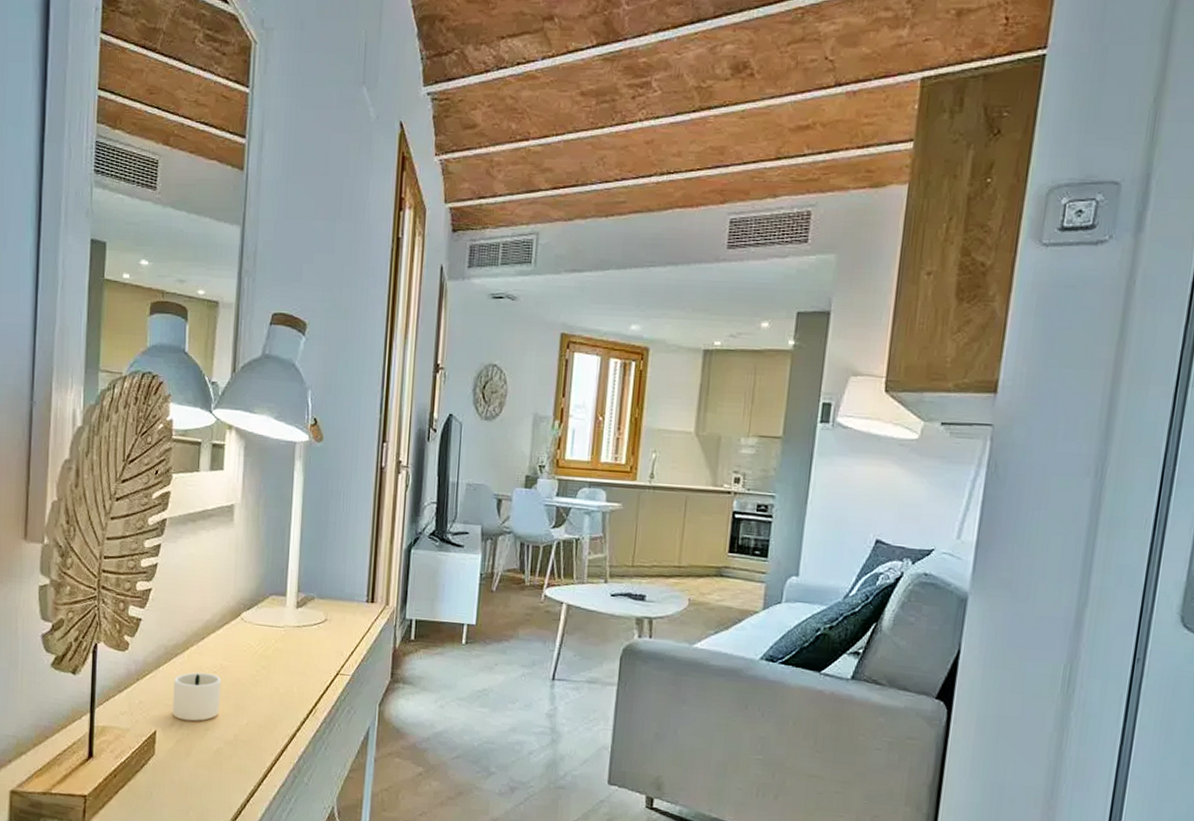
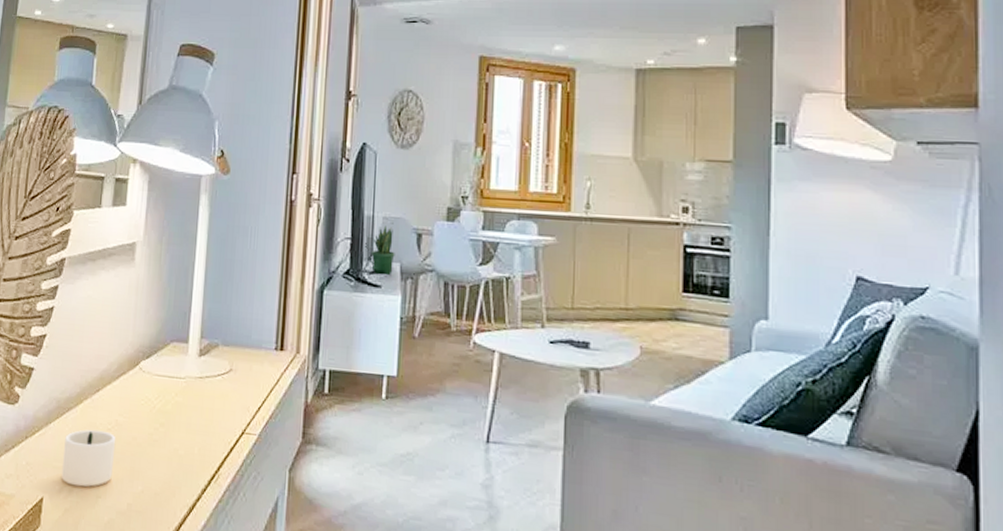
planter: none [454,491,477,537] -> present [370,225,395,276]

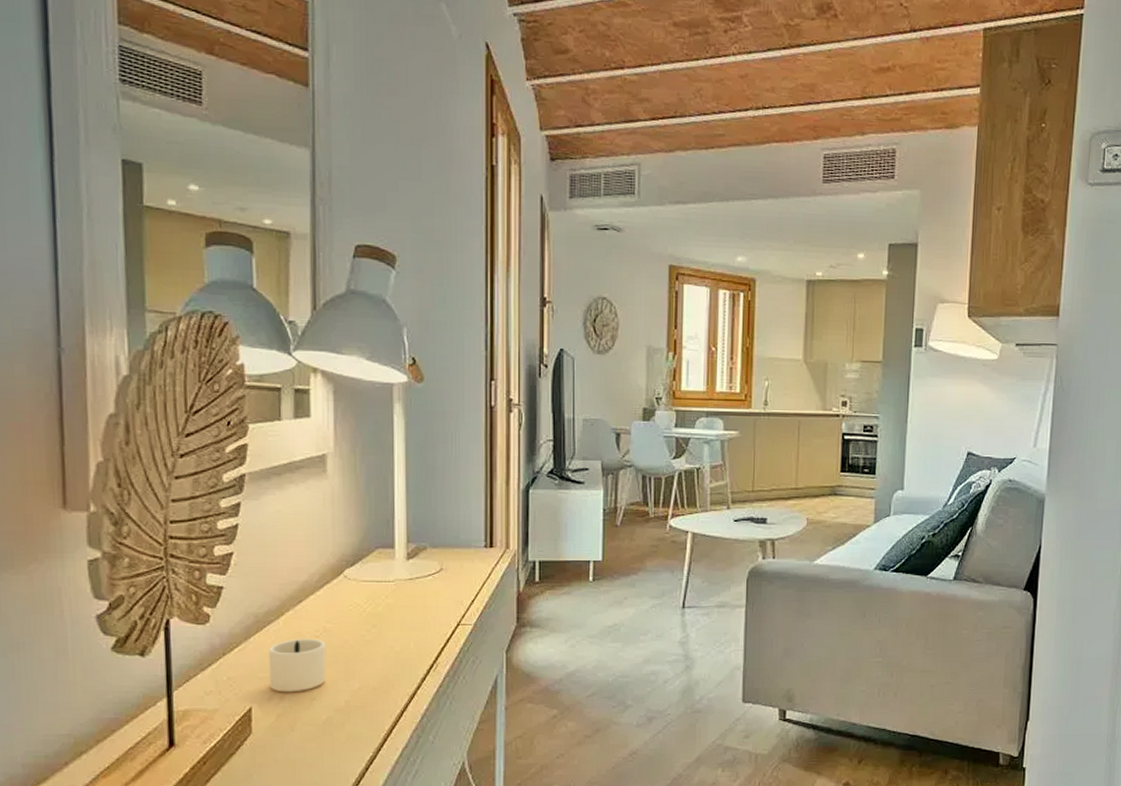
planter: present [370,225,395,276] -> none [573,427,596,473]

